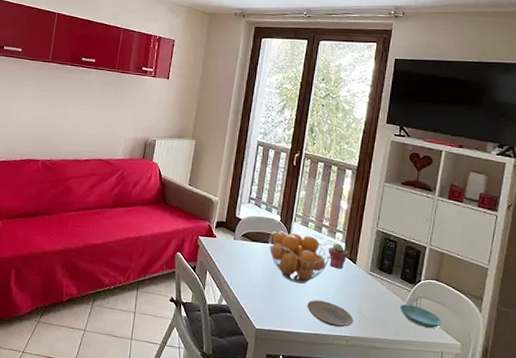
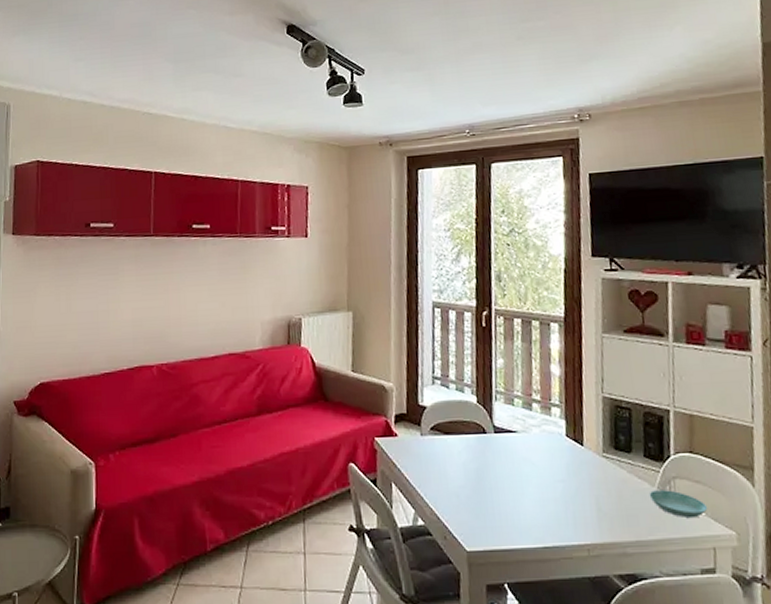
fruit basket: present [269,231,331,284] -> none [466,414,550,482]
plate: present [307,300,354,328] -> none [529,501,593,535]
potted succulent: present [329,243,348,269] -> none [545,421,571,456]

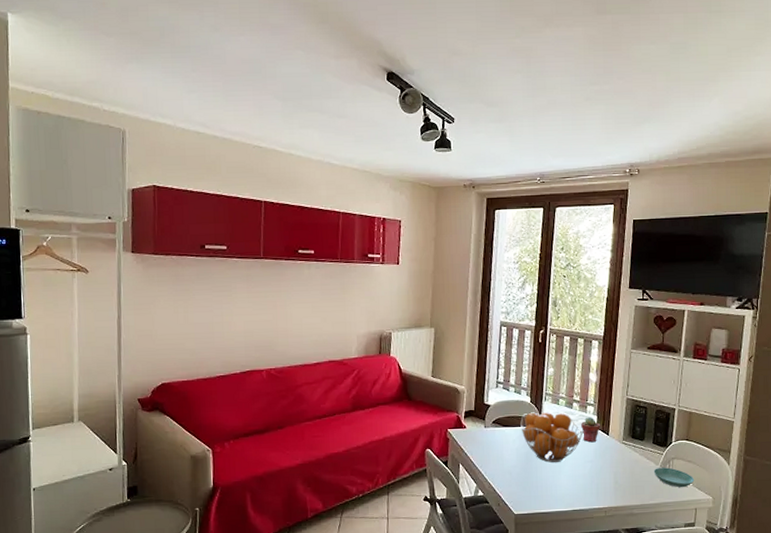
fruit basket: none [466,414,550,482] -> present [520,411,584,463]
potted succulent: none [545,421,571,456] -> present [581,417,600,443]

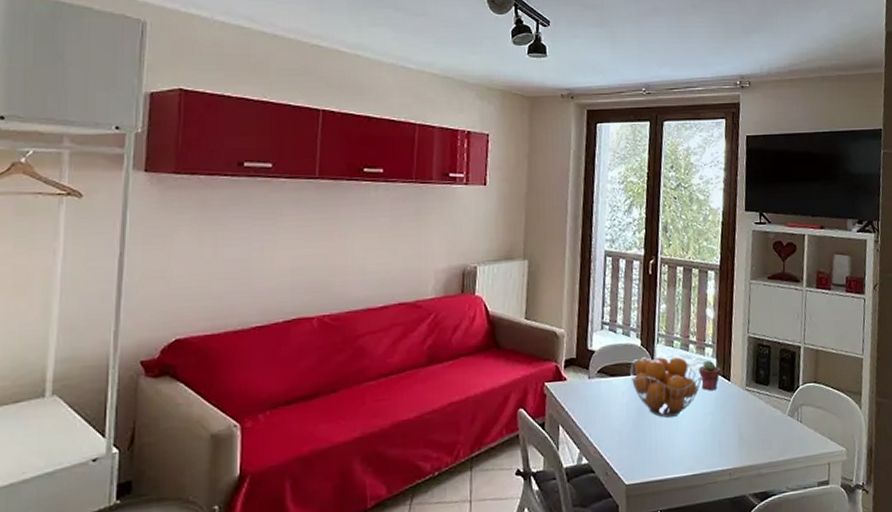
saucer: present [653,467,695,488] -> none [781,416,826,440]

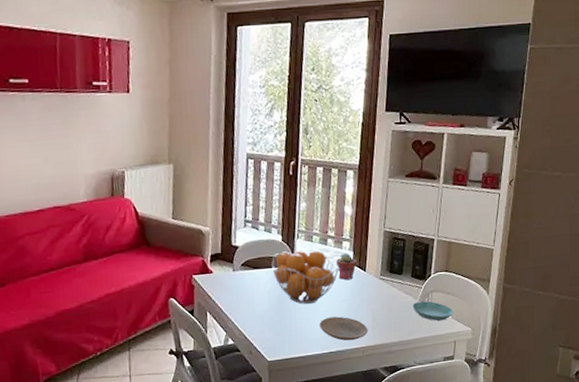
plate: none [682,432,735,462] -> present [319,316,368,341]
saucer: none [781,416,826,440] -> present [412,301,454,321]

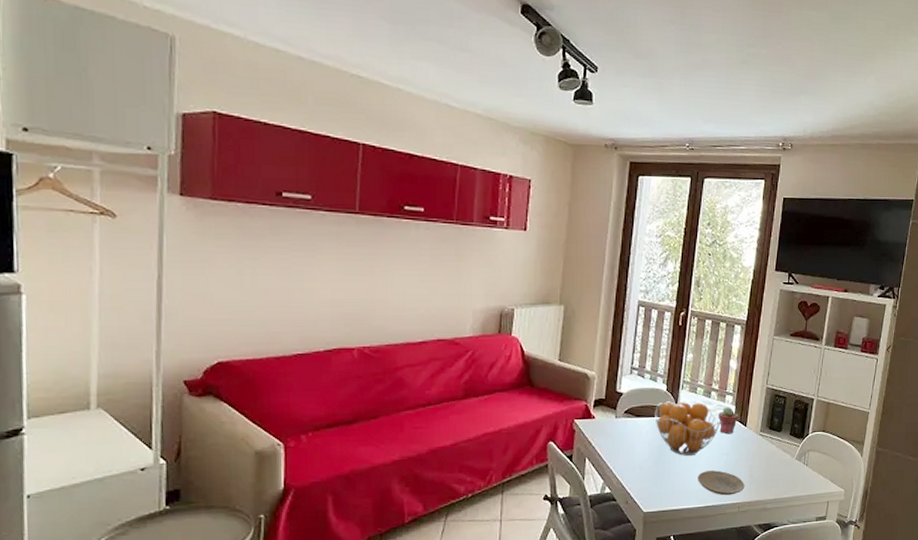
saucer: present [412,301,454,321] -> none [789,460,829,481]

